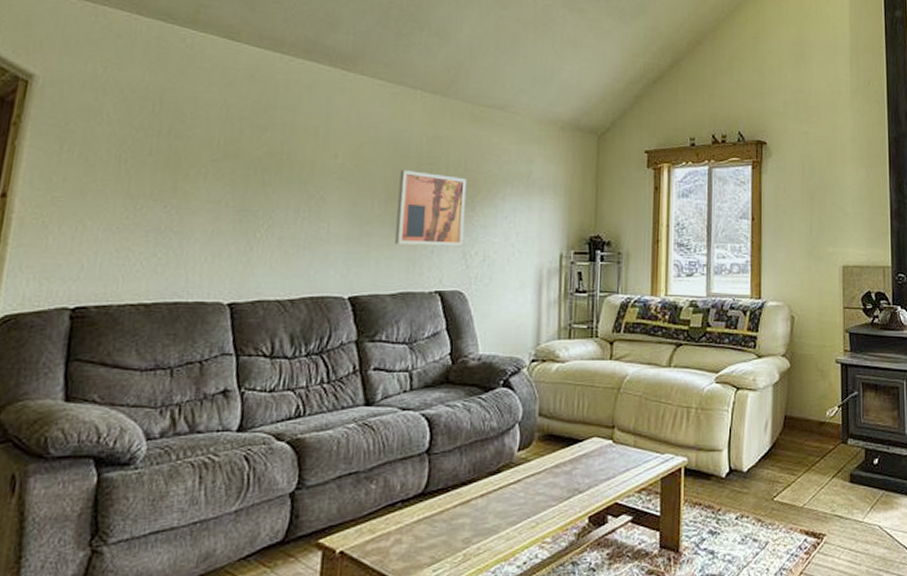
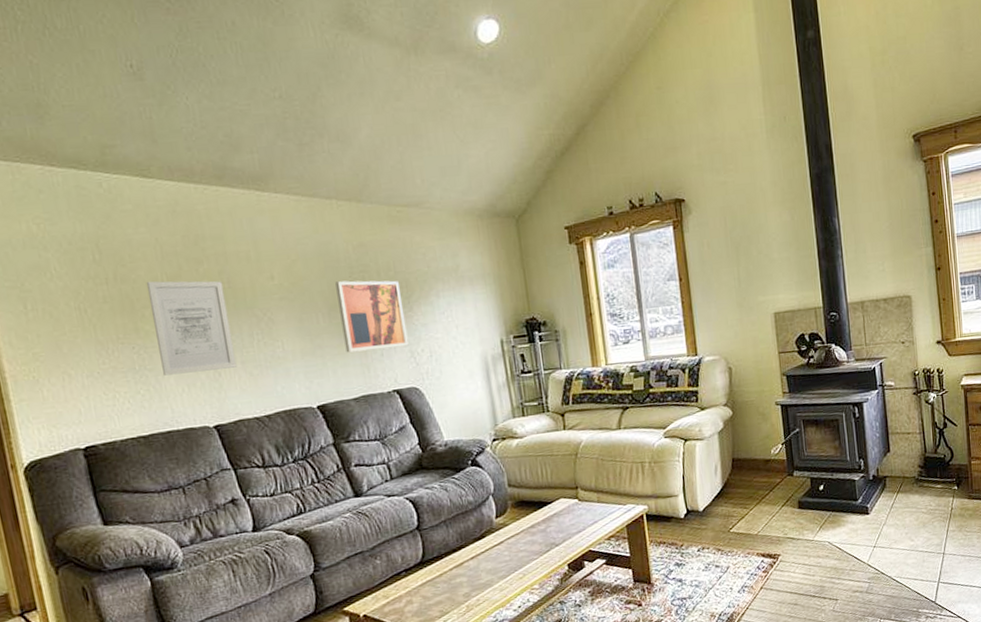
wall art: none [189,140,282,243] -> present [146,280,237,376]

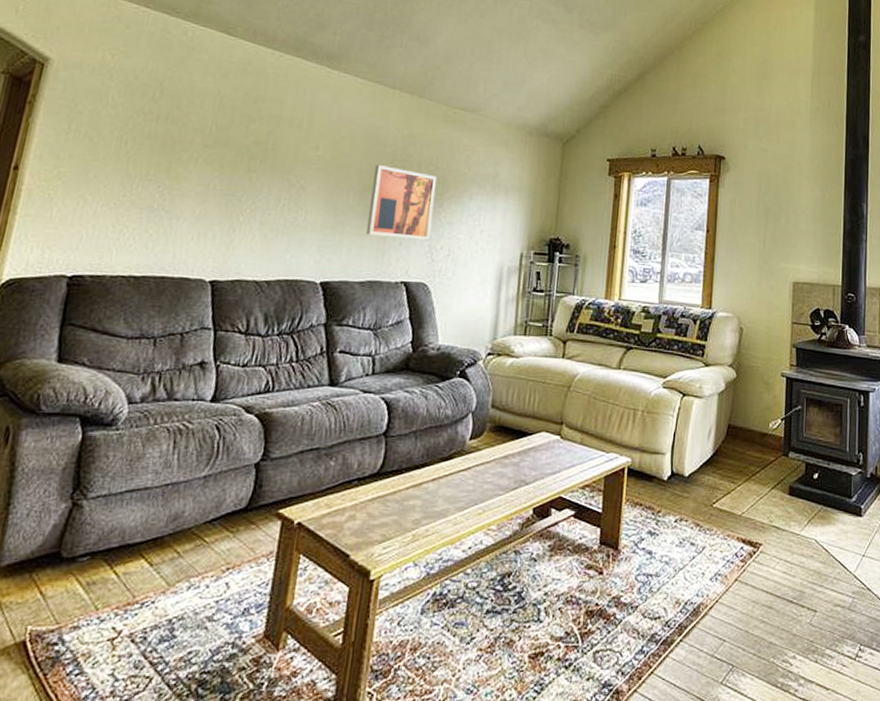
wall art: present [146,280,237,376] -> none [179,127,268,227]

